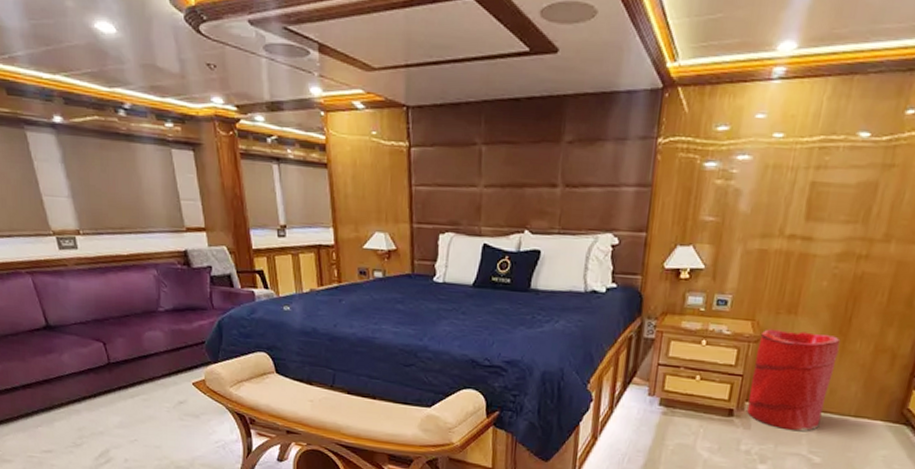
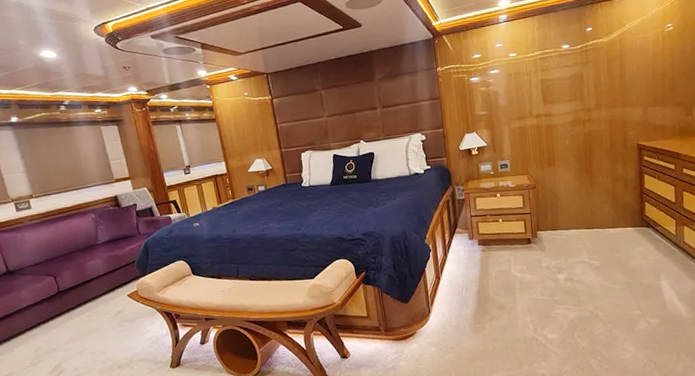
laundry hamper: present [747,329,841,432] -> none [535,174,591,246]

